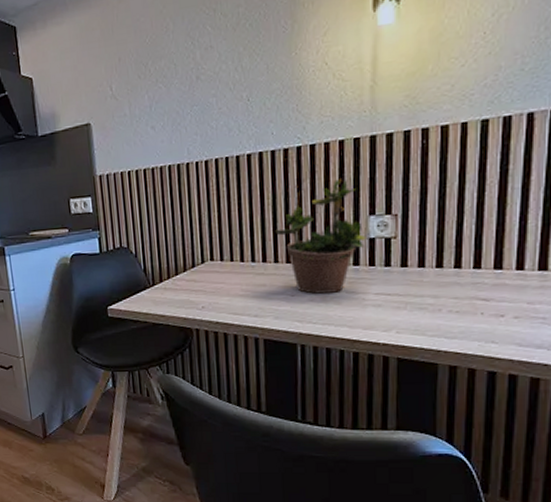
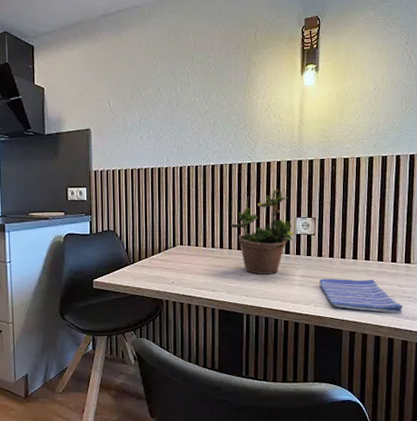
dish towel: none [404,294,533,341] -> present [320,278,403,314]

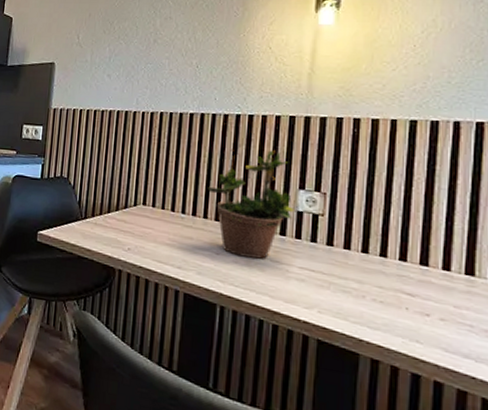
dish towel: present [320,278,403,314] -> none [327,276,460,348]

